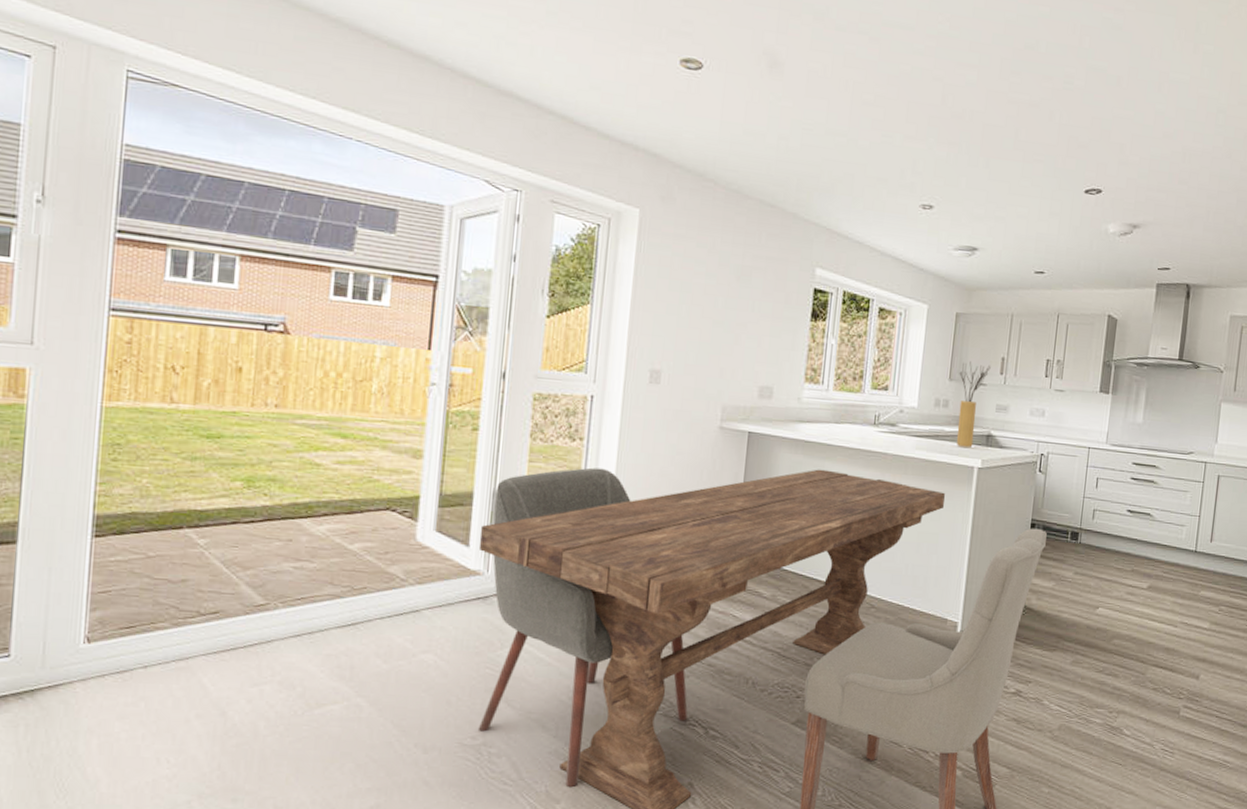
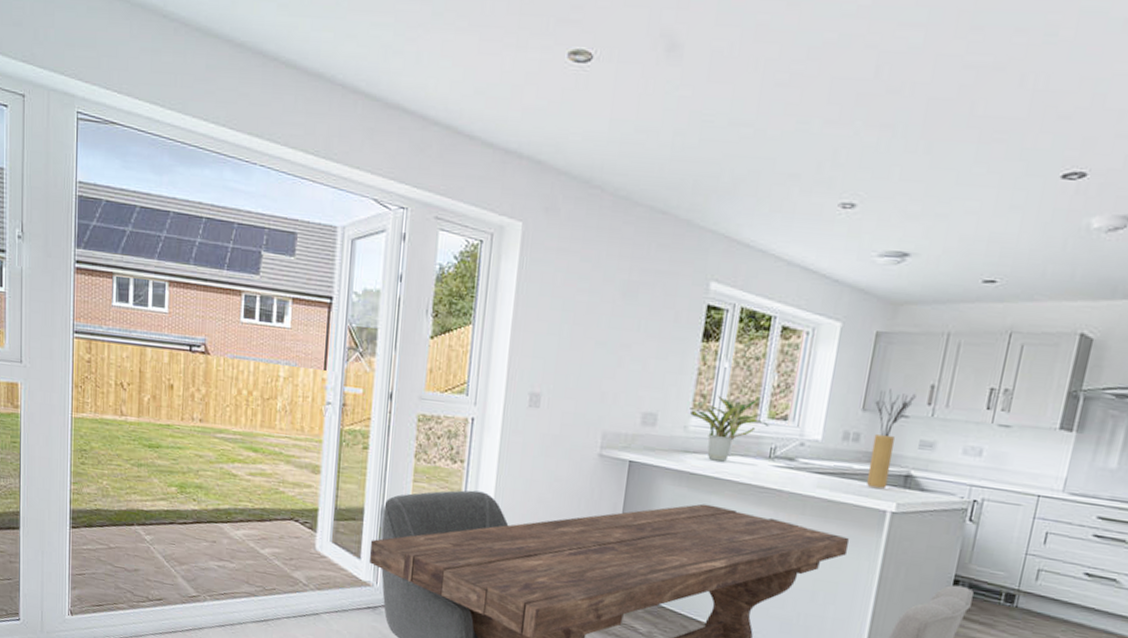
potted plant: none [802,369,873,430] -> present [690,395,769,463]

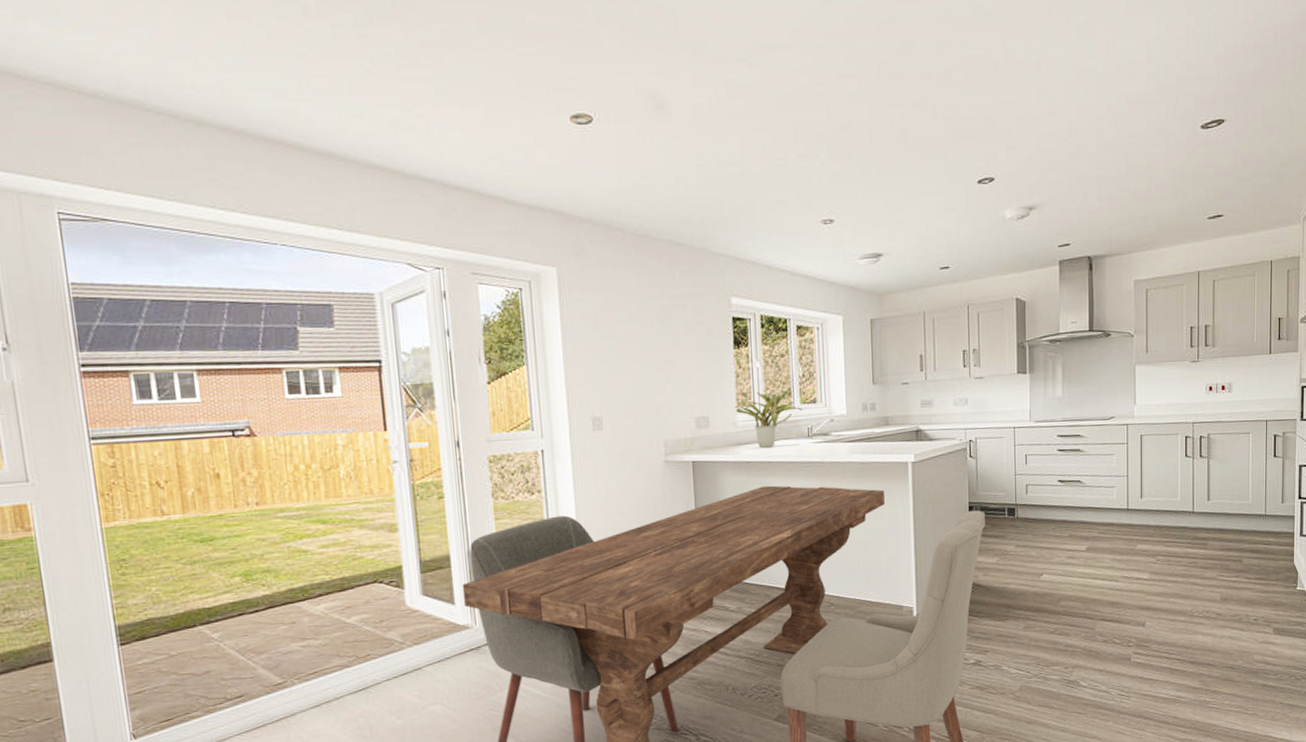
vase: present [867,389,916,490] -> none [881,363,911,446]

